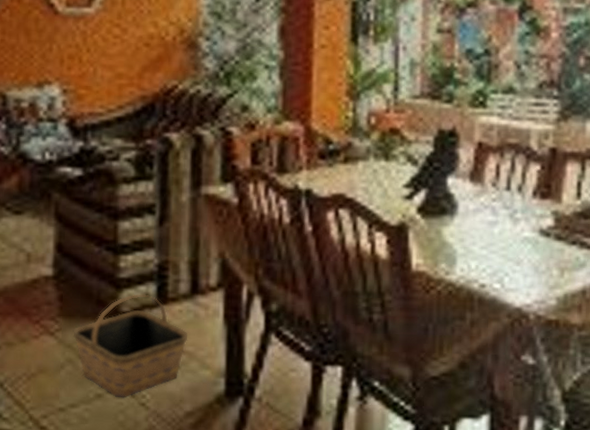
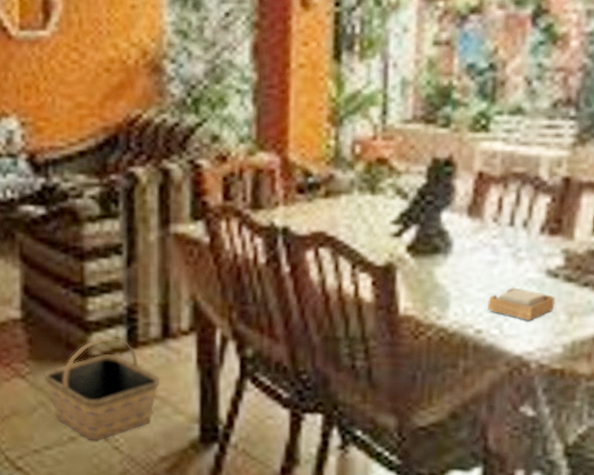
napkin holder: none [489,245,549,275] -> present [486,287,556,321]

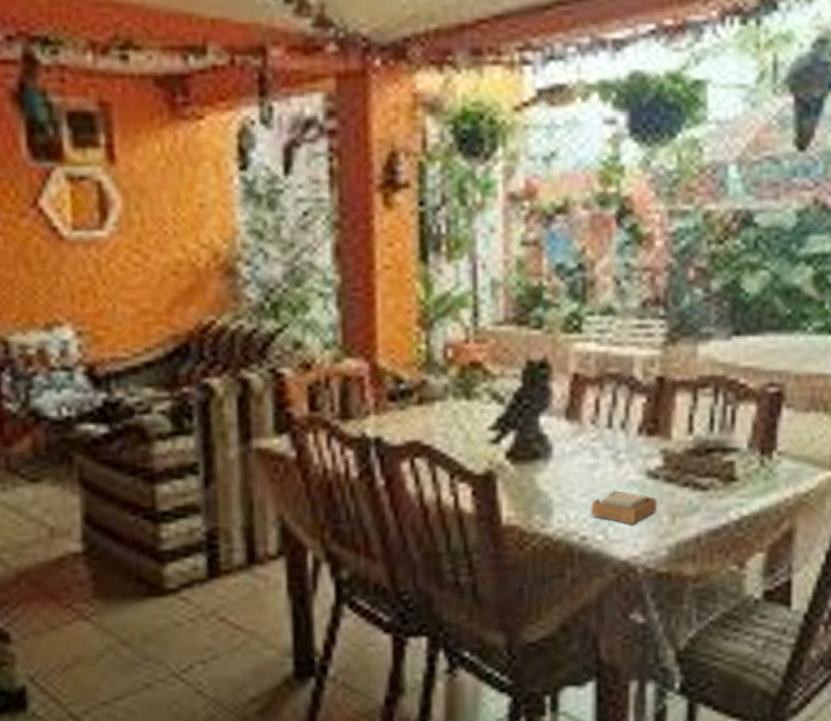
basket: present [43,337,160,441] -> none [111,567,247,687]

